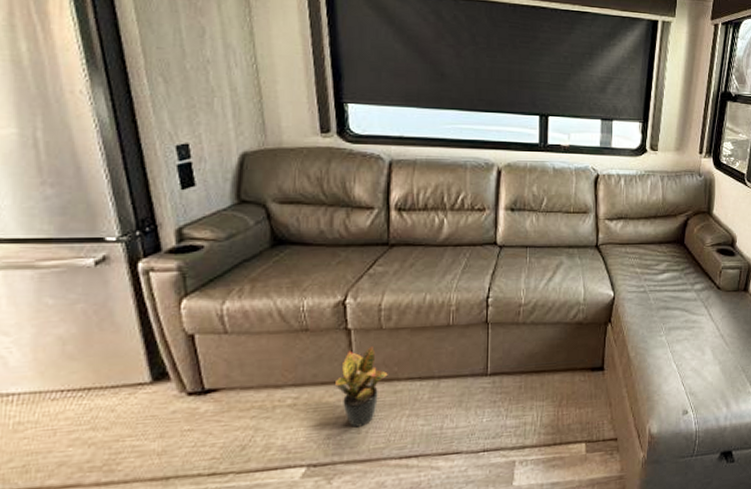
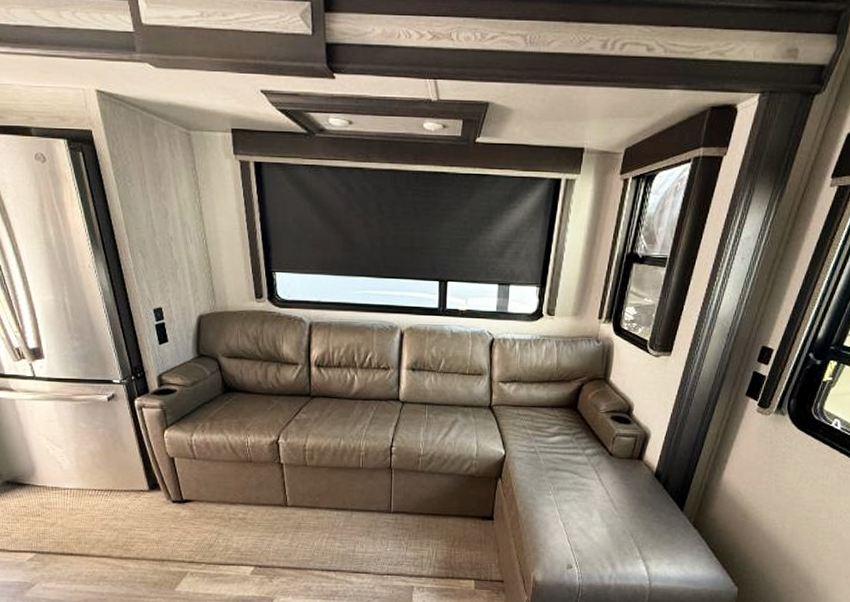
potted plant: present [335,346,388,428] -> none [273,479,312,542]

